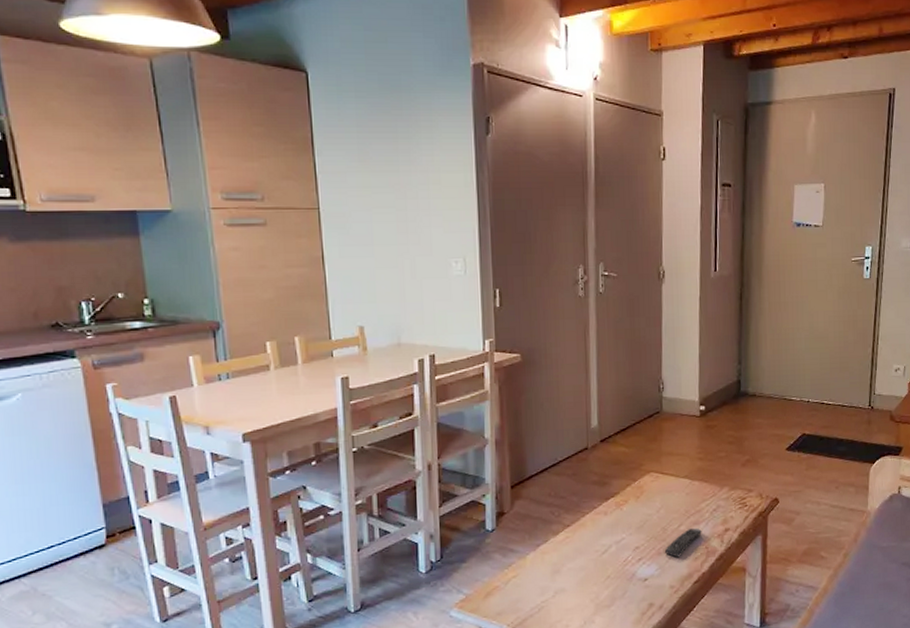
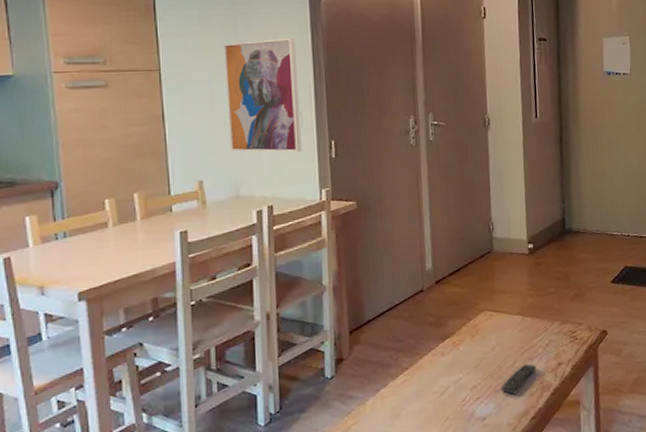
wall art: none [384,176,465,300] -> present [223,37,302,153]

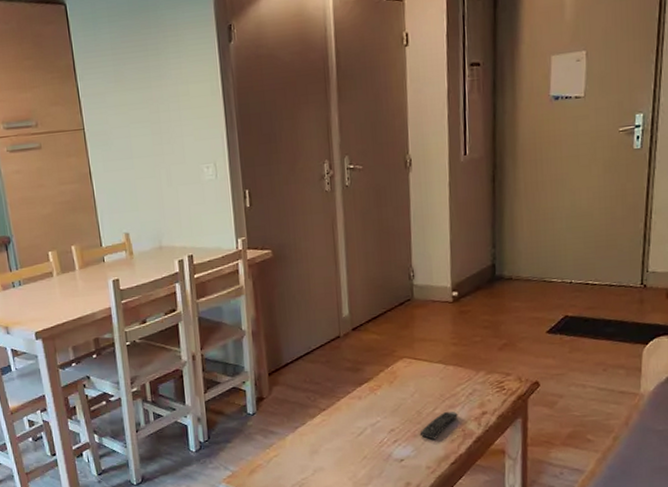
wall art: present [223,37,302,153] -> none [139,86,217,205]

